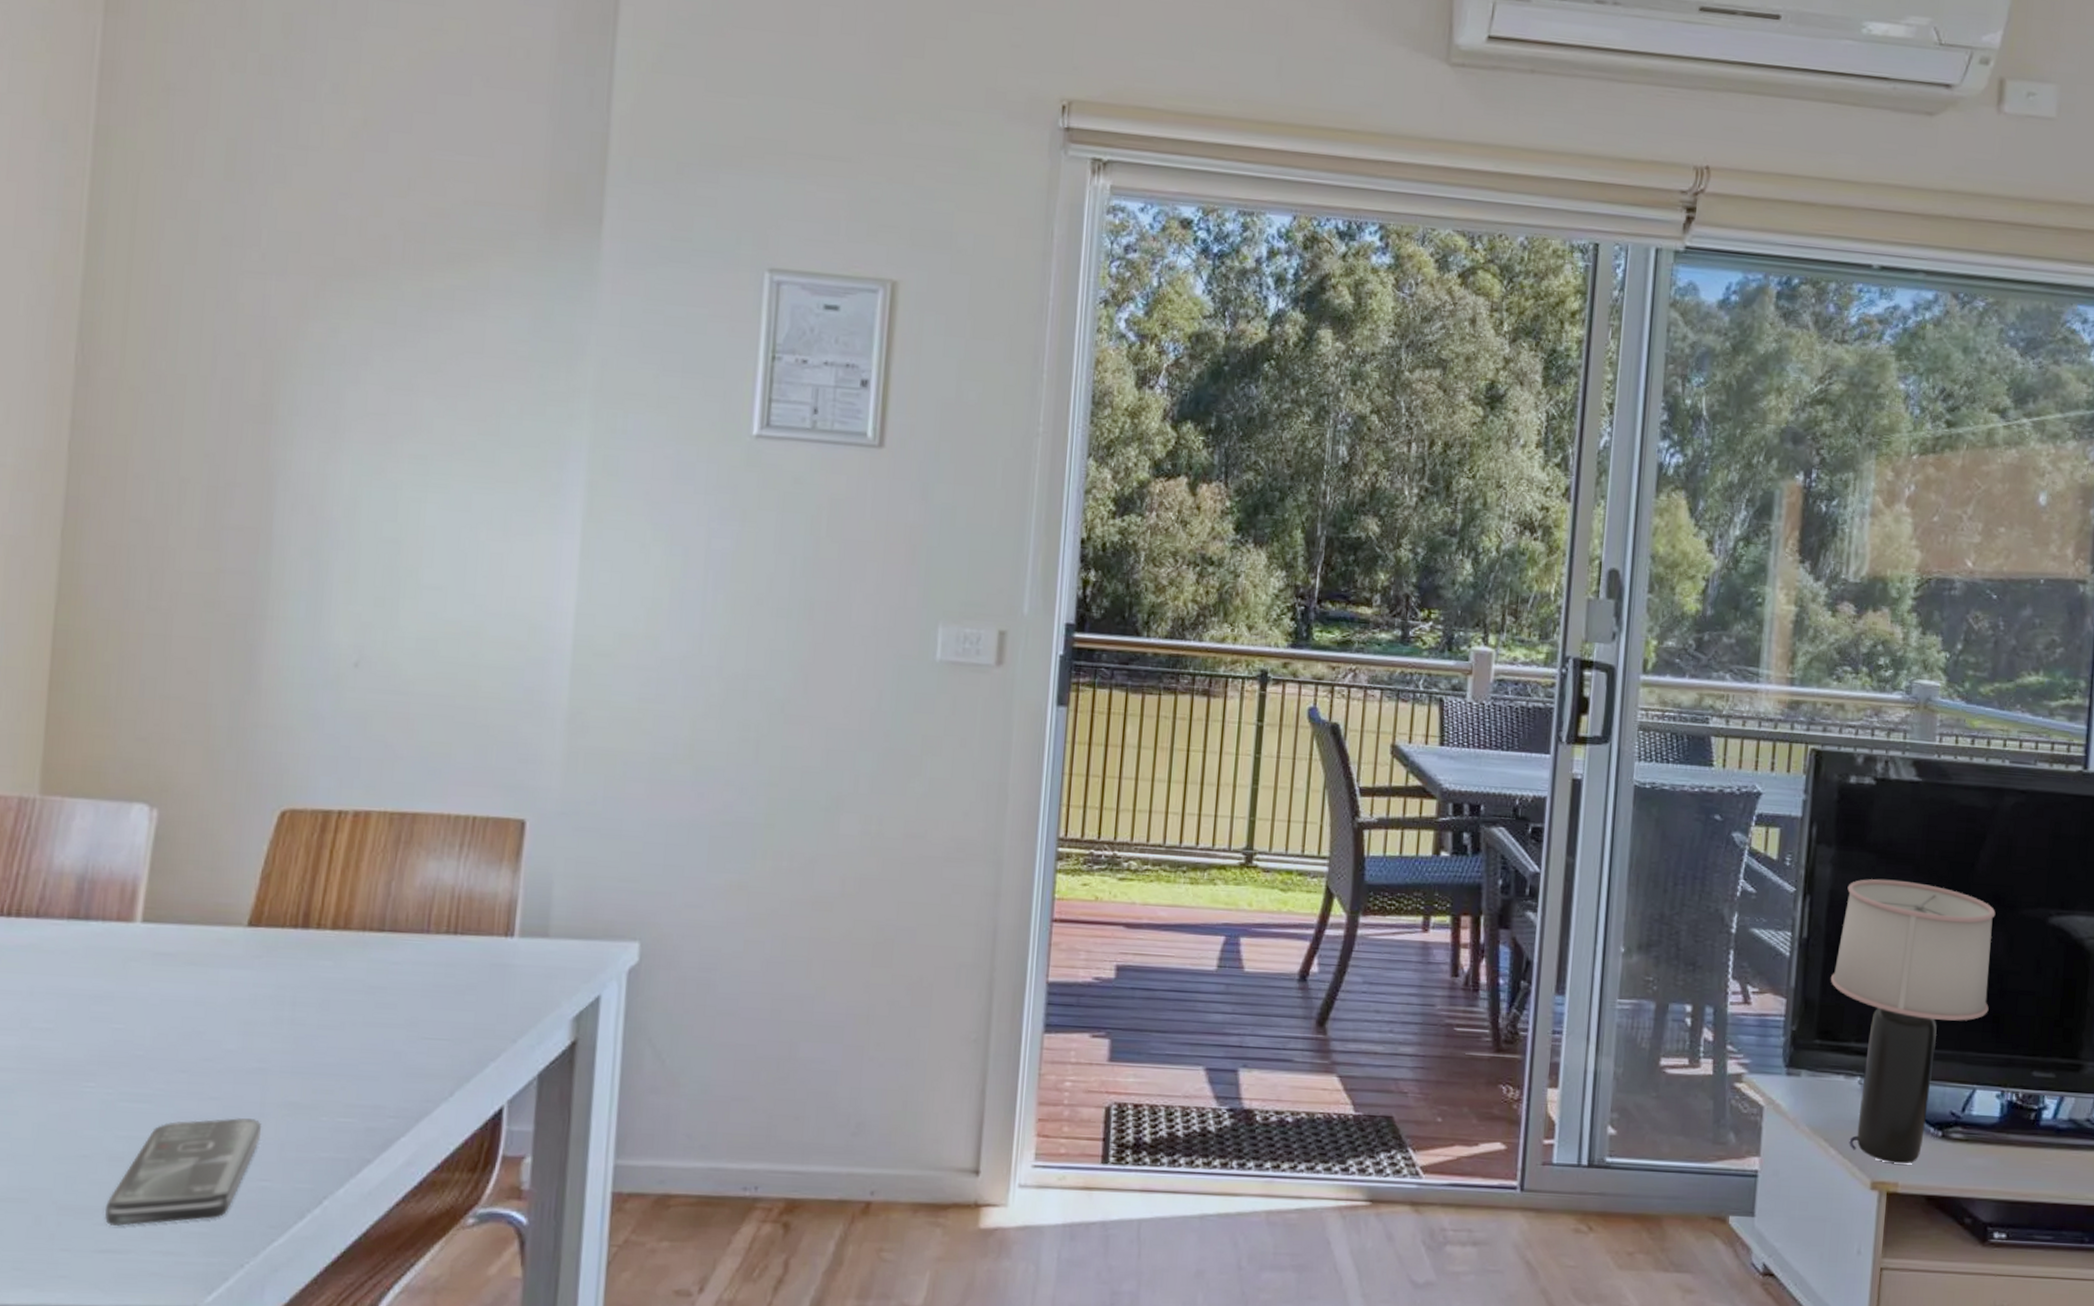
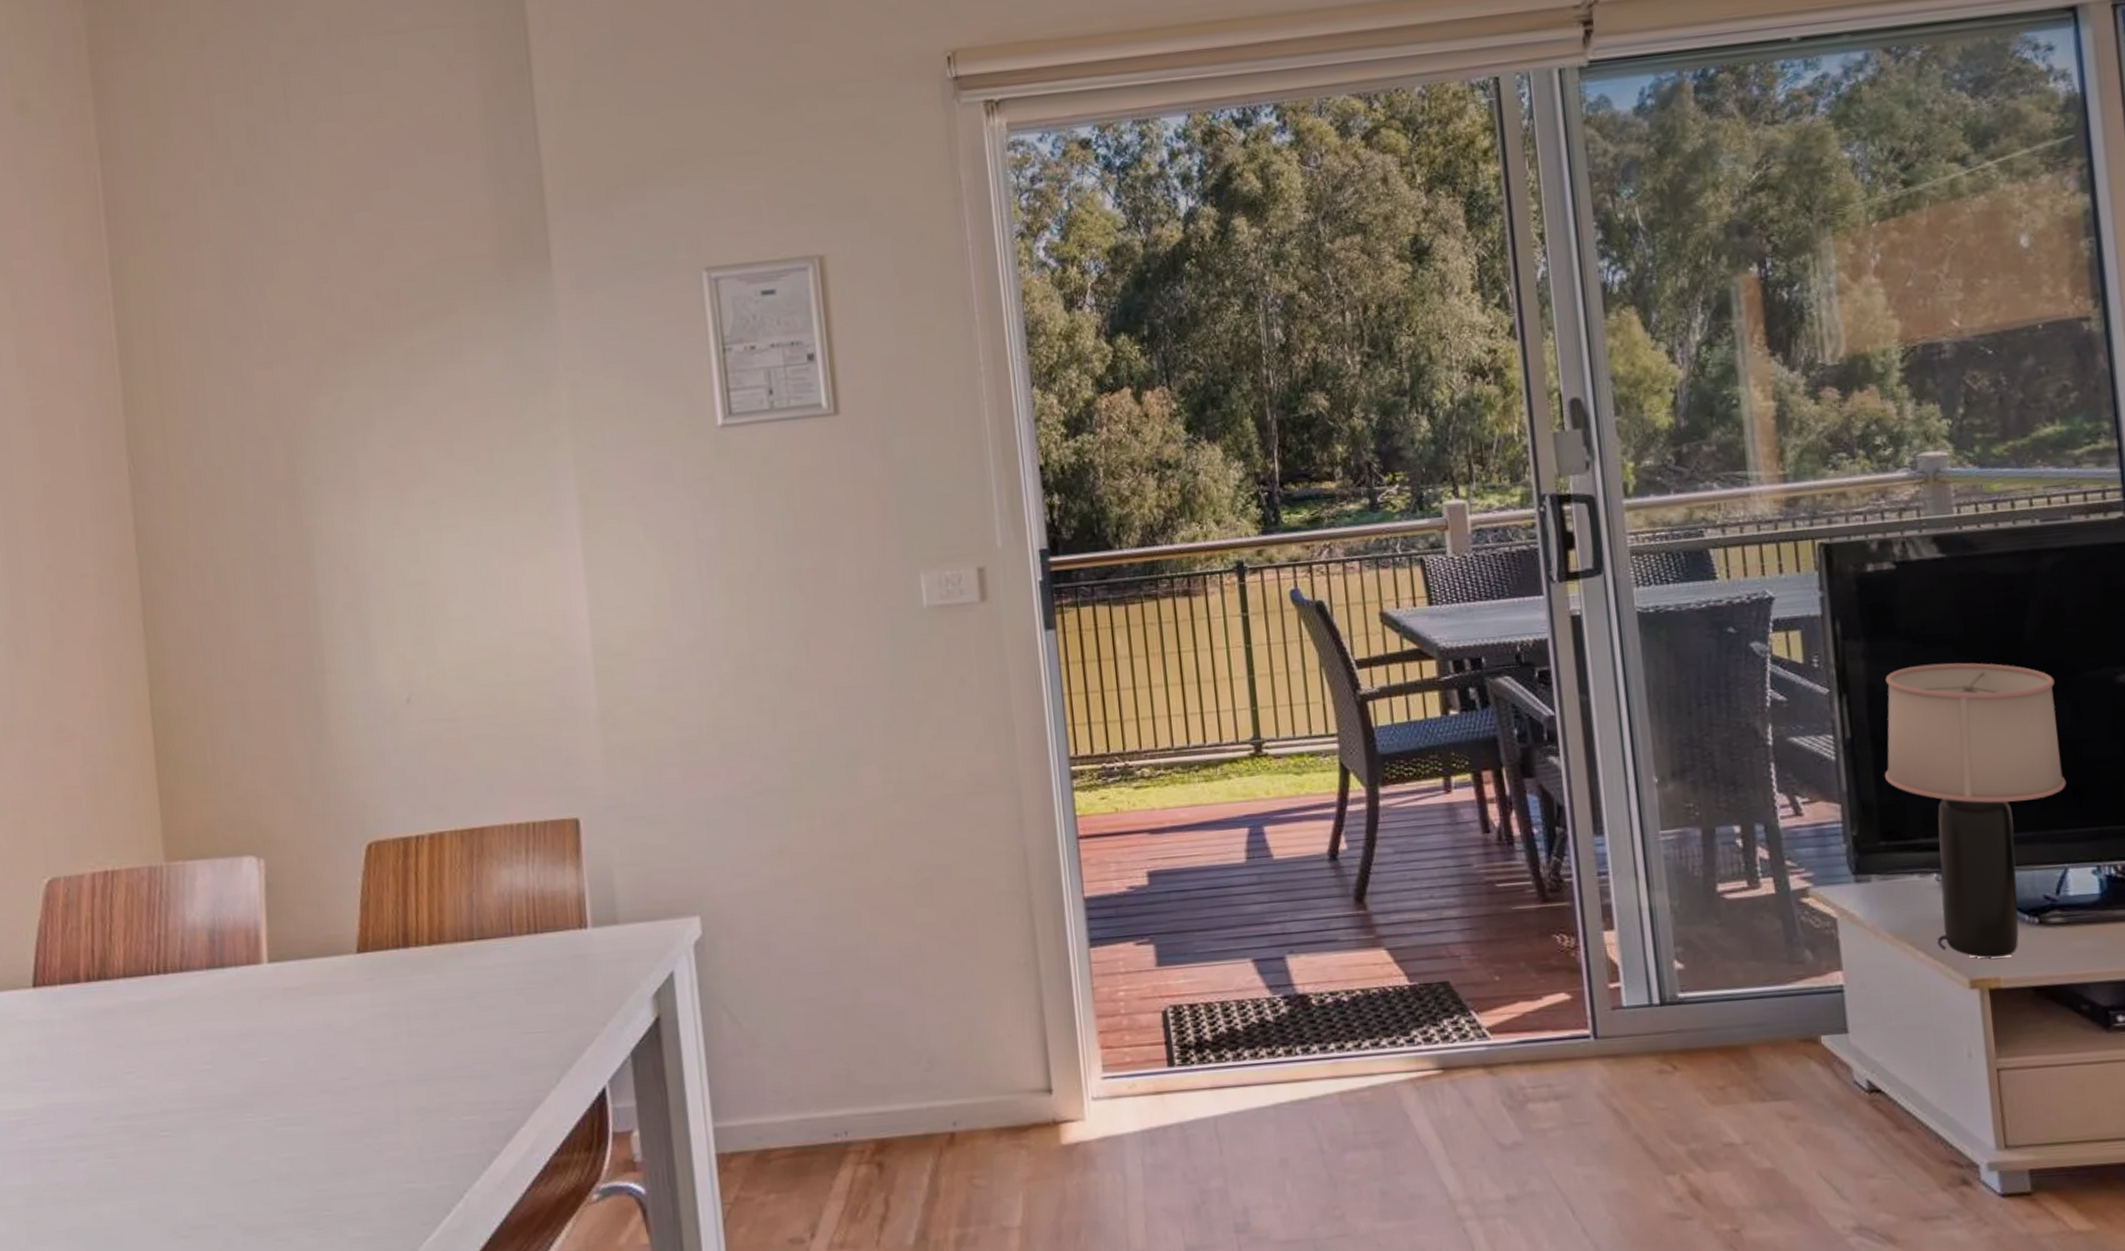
mobile phone: present [105,1118,262,1226] -> none [281,1127,401,1240]

